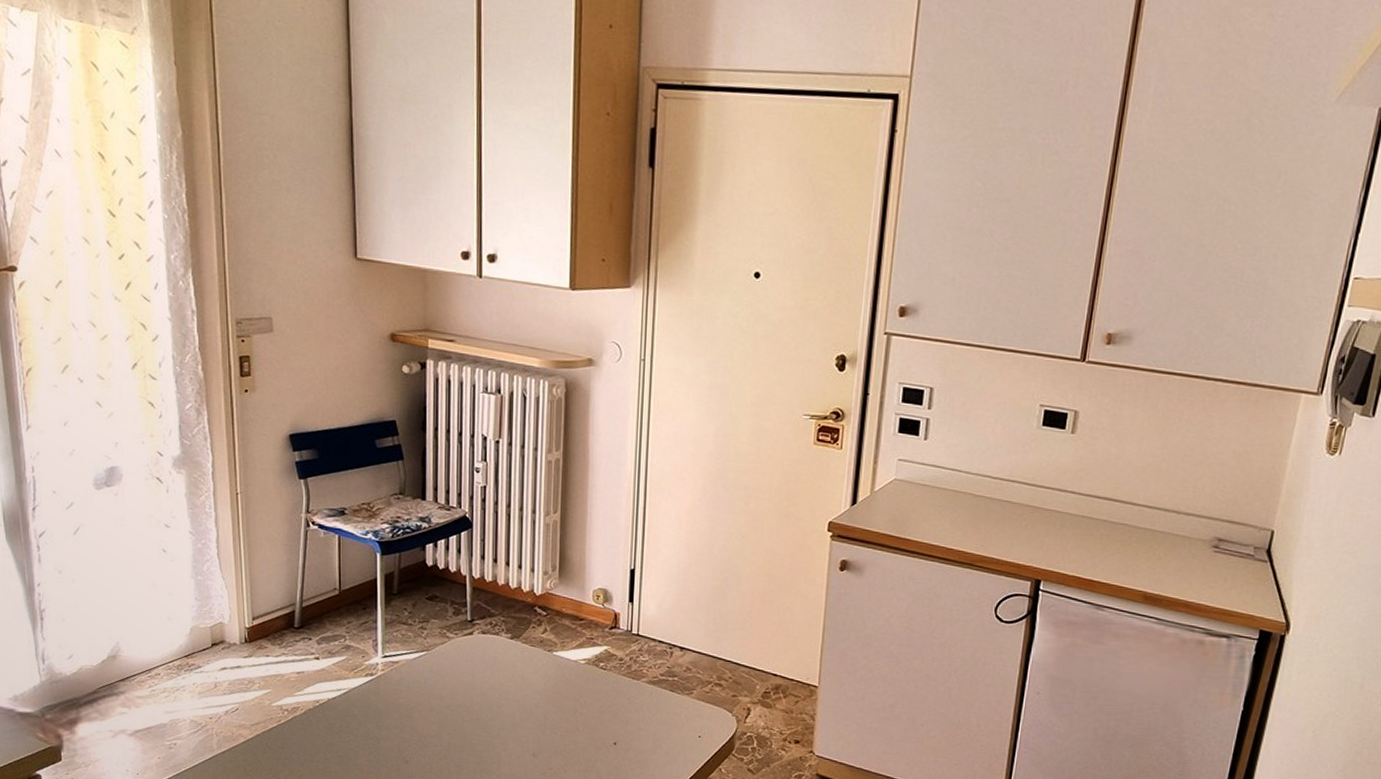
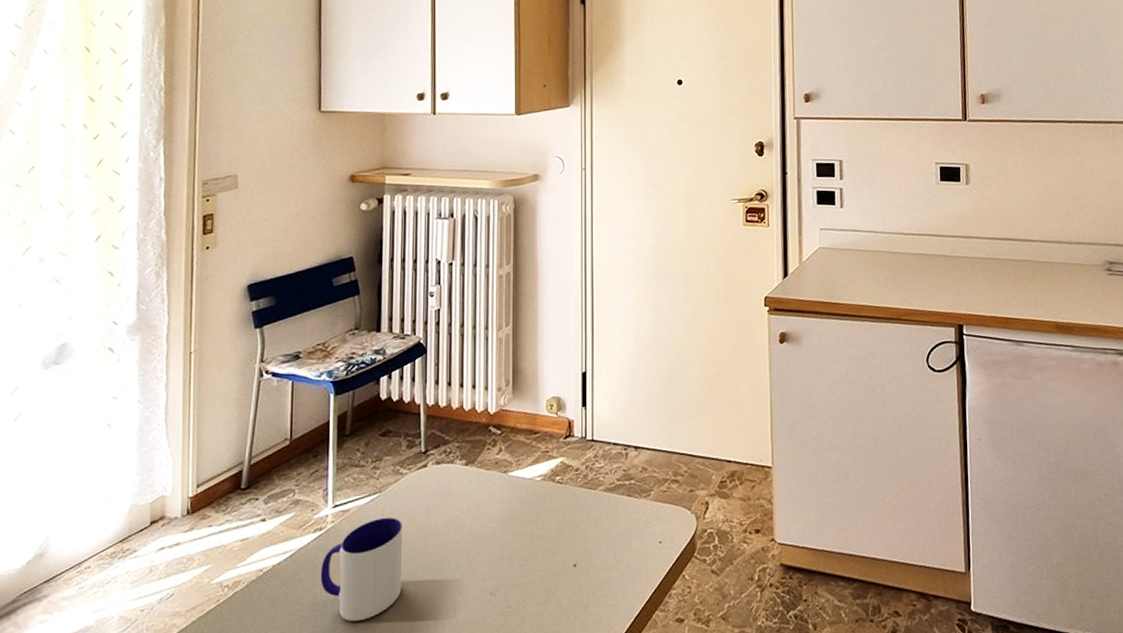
mug: none [373,673,450,759] -> present [320,517,403,621]

